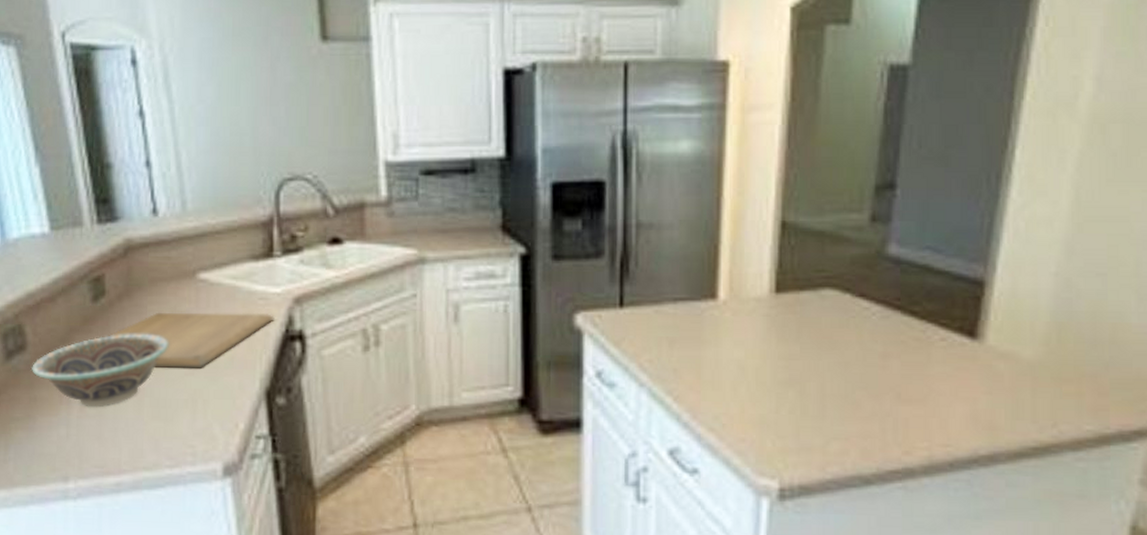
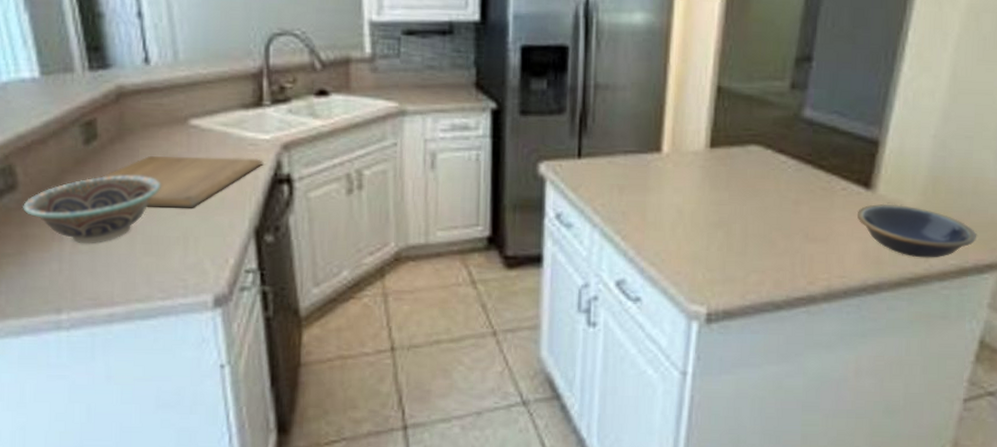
bowl: none [962,356,1120,423] -> present [857,203,977,258]

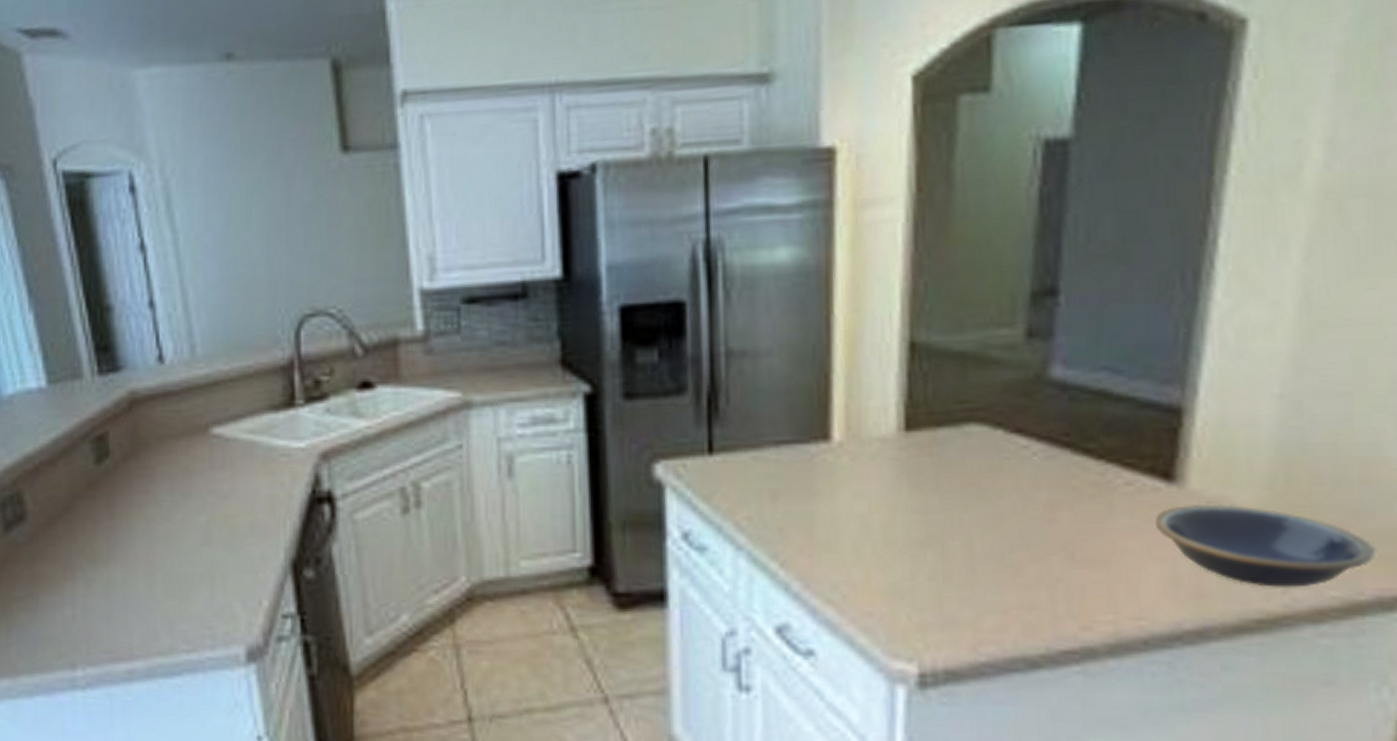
decorative bowl: present [22,175,161,244] -> none [31,498,182,585]
chopping board: present [101,156,264,208] -> none [115,472,299,538]

